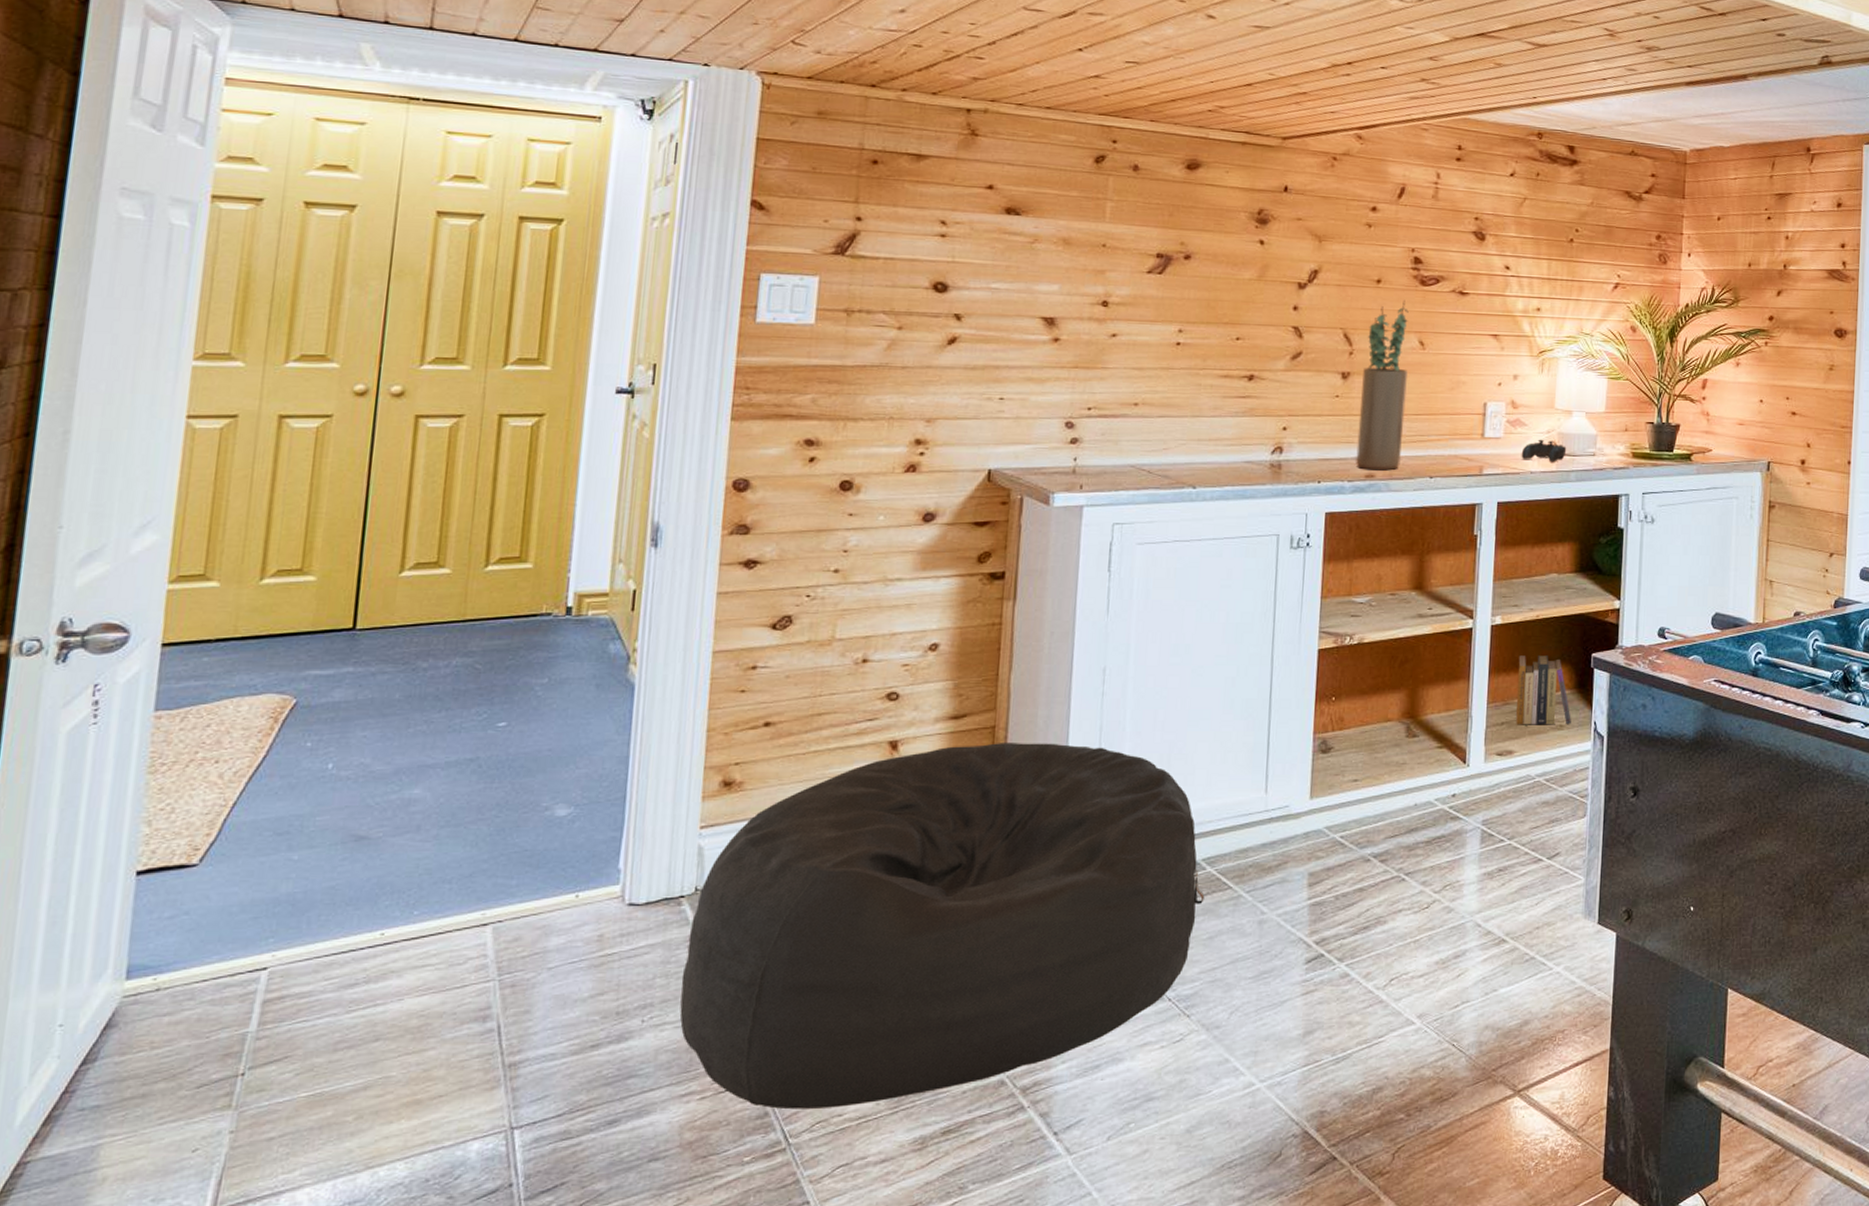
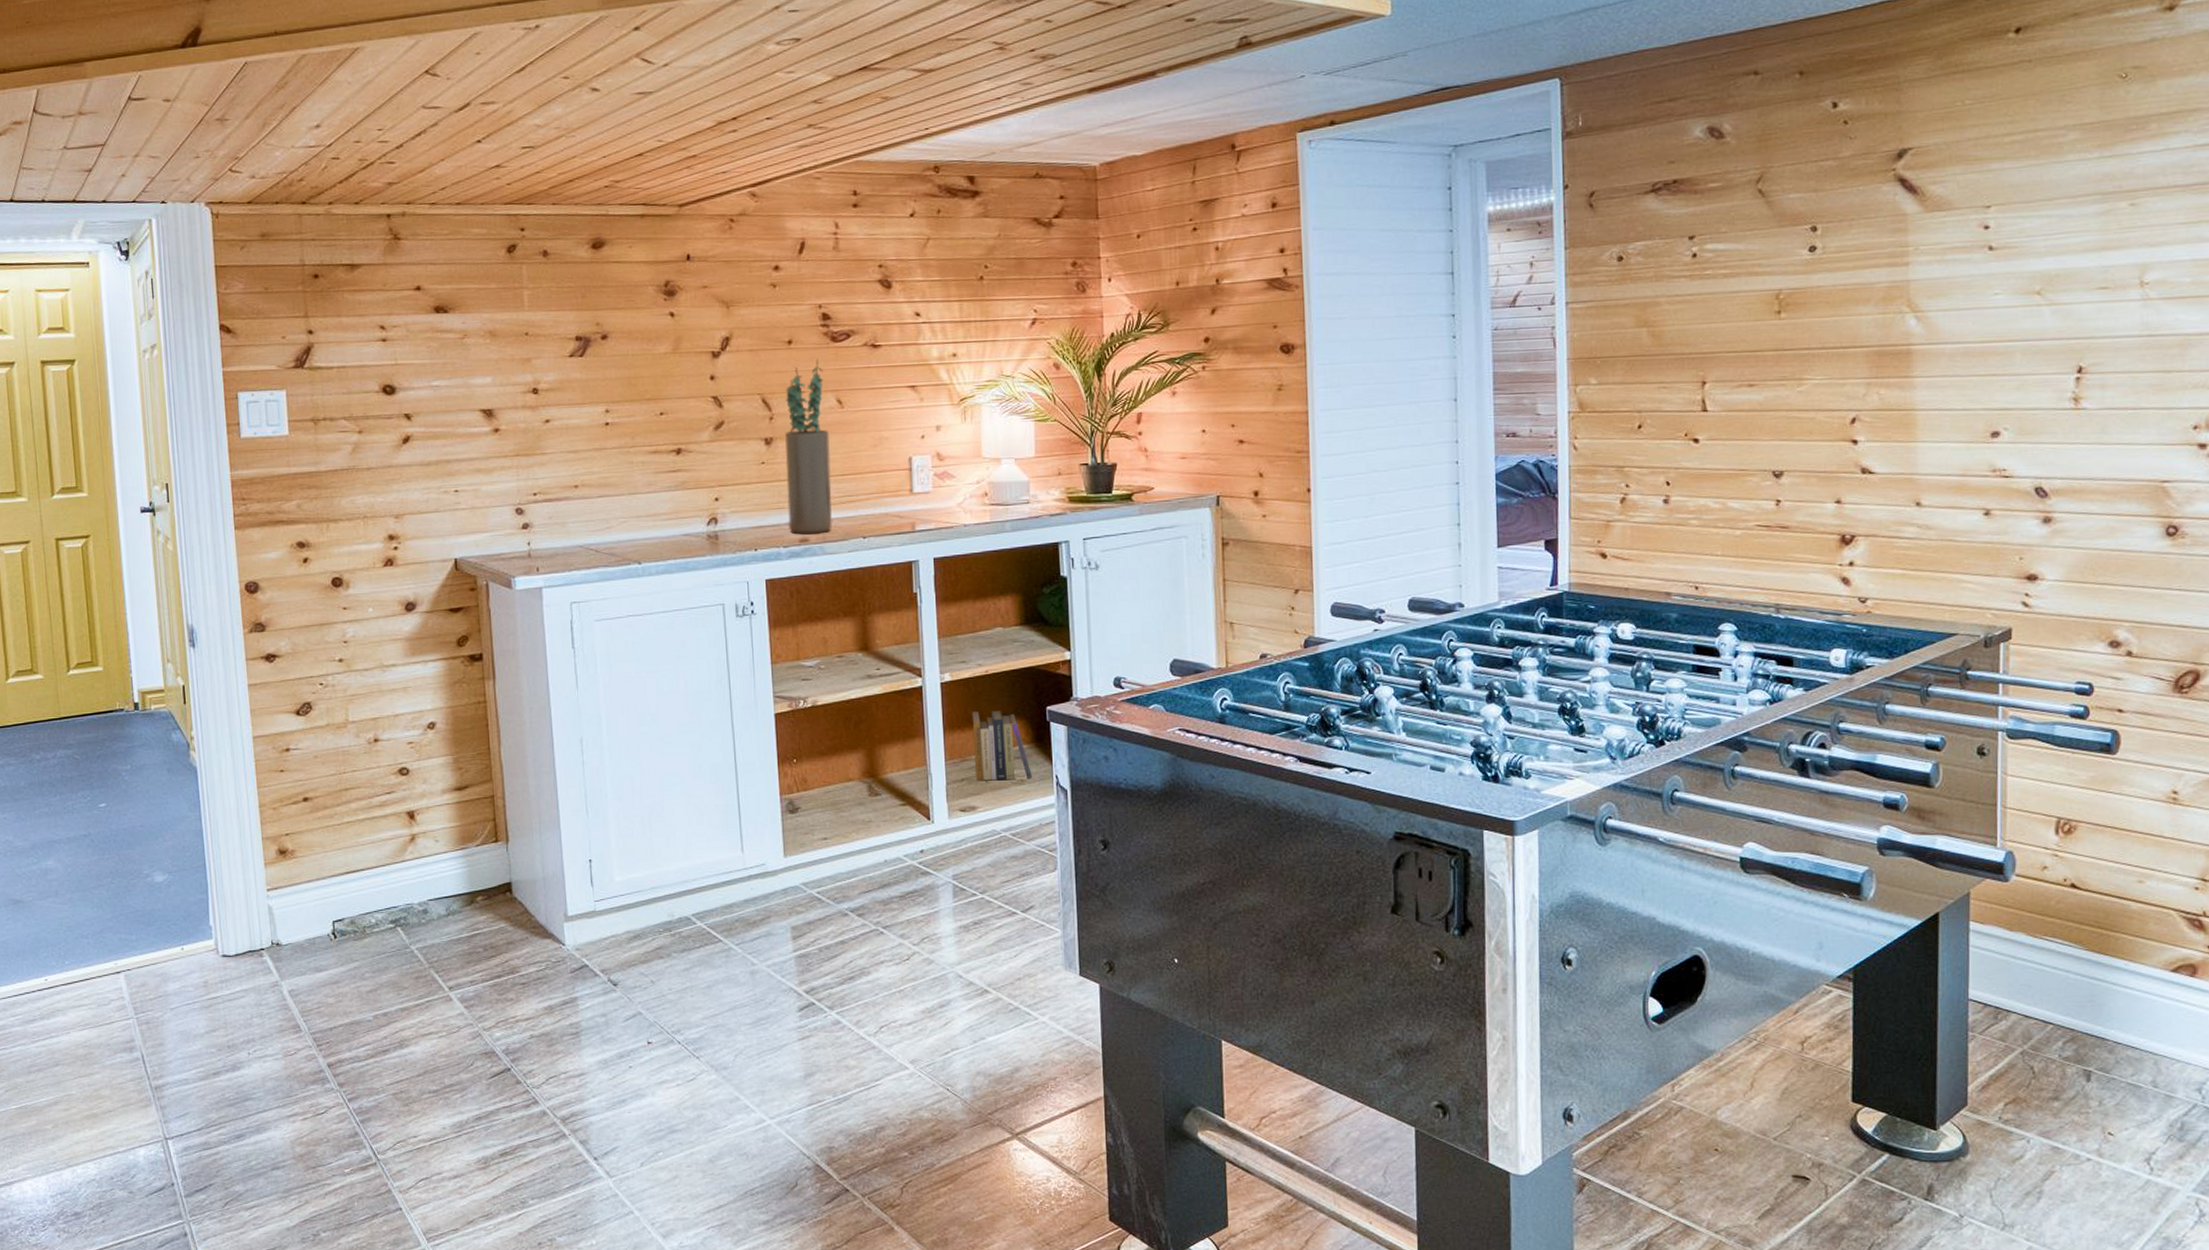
bean bag chair: present [679,741,1205,1110] -> none [272,809,699,1131]
control: present [1521,439,1567,464] -> none [952,490,999,515]

